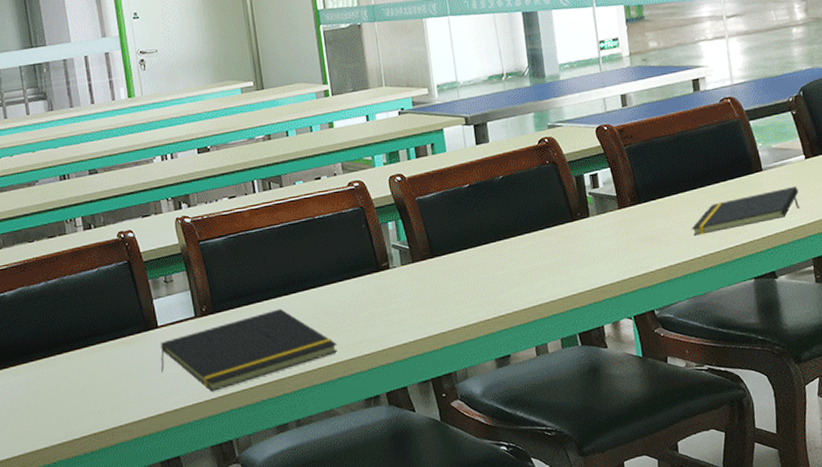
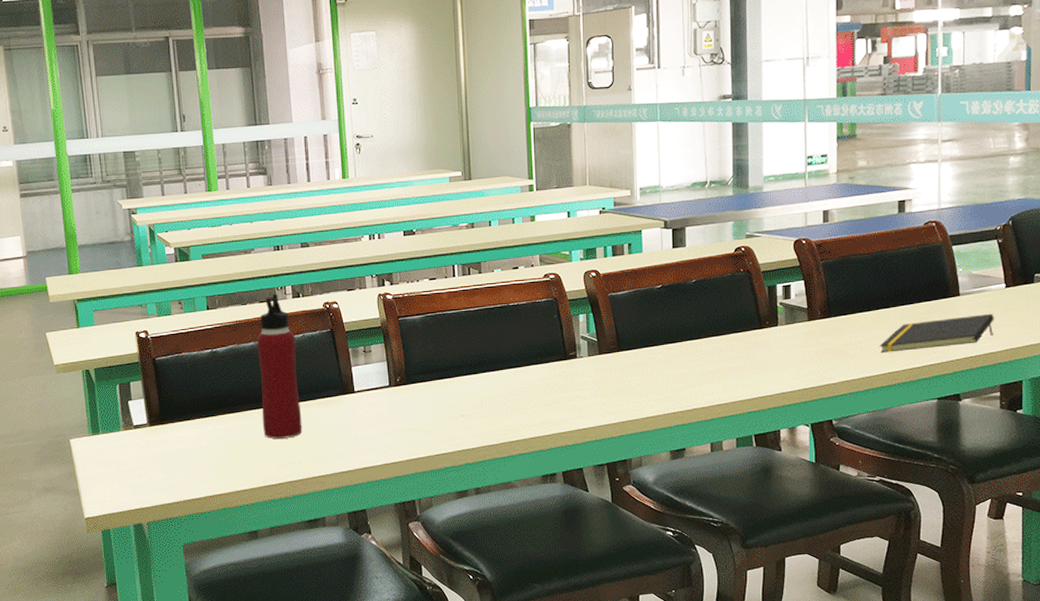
water bottle: none [47,227,104,388] -> present [256,294,302,439]
notepad: present [161,308,338,392] -> none [354,385,520,455]

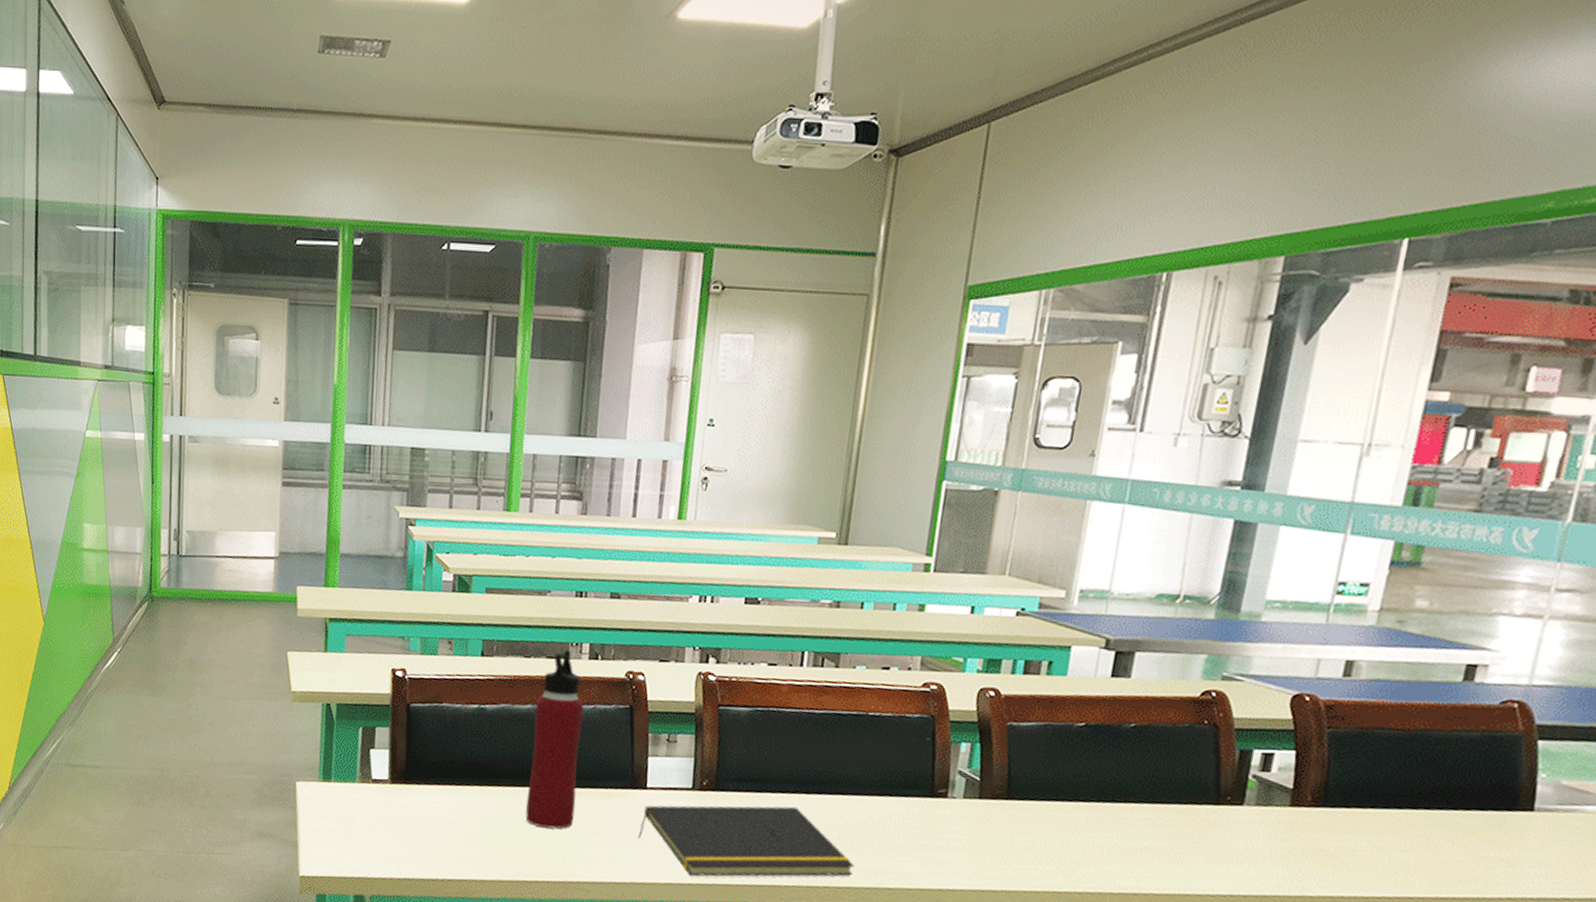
notepad: none [354,385,520,455] -> present [638,805,854,877]
notepad: present [879,313,994,353] -> none [1390,835,1583,881]

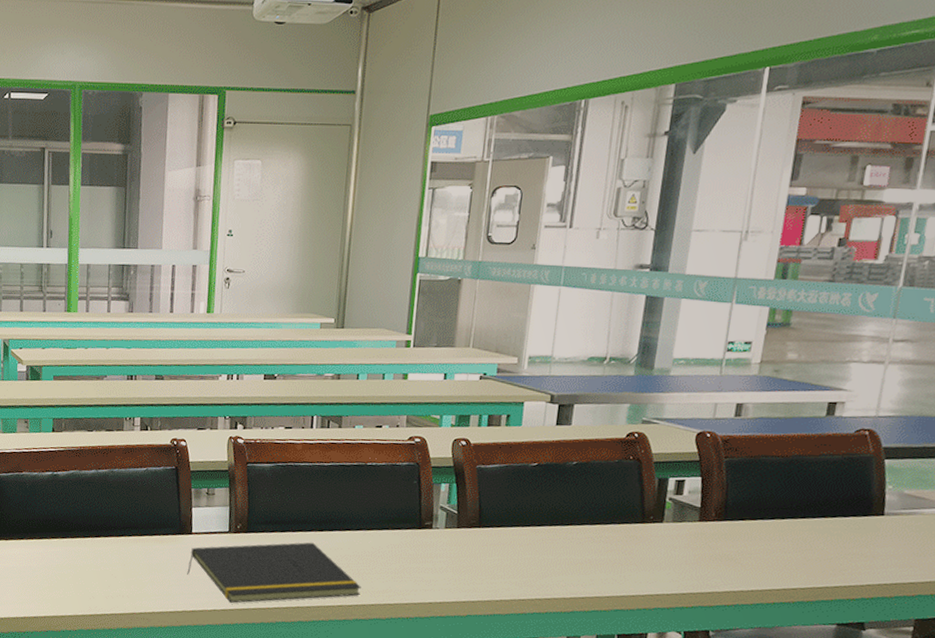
water bottle: present [525,650,584,829] -> none [94,424,138,571]

